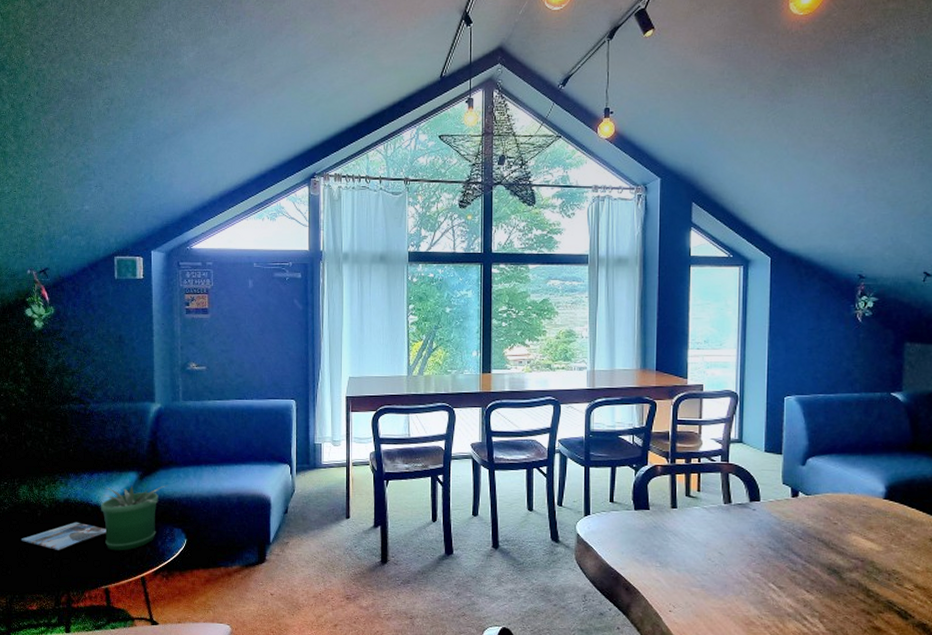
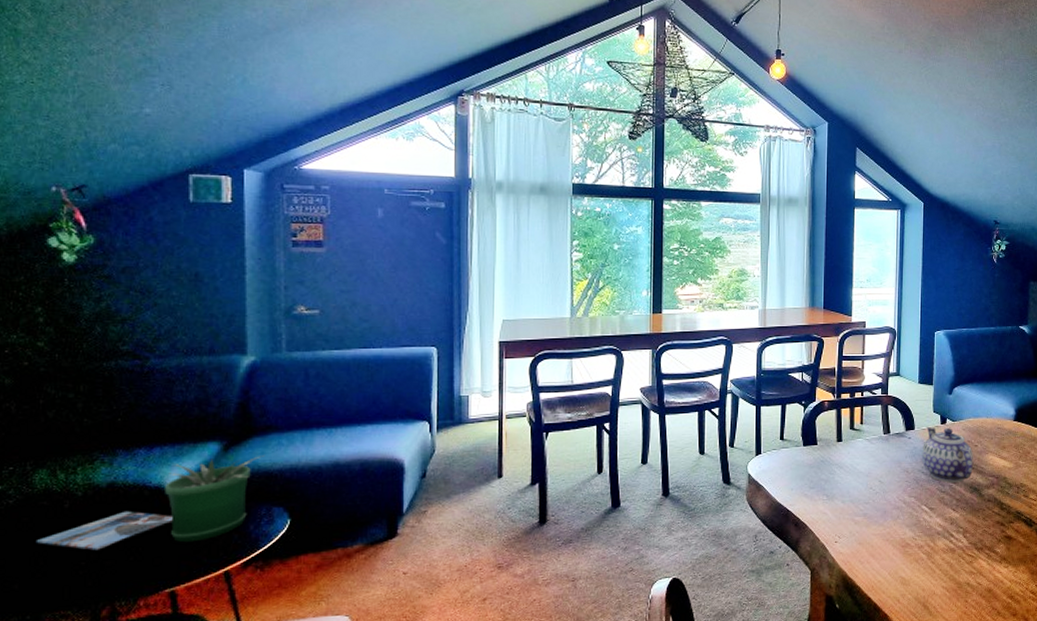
teapot: none [768,500,833,562] -> present [921,427,974,483]

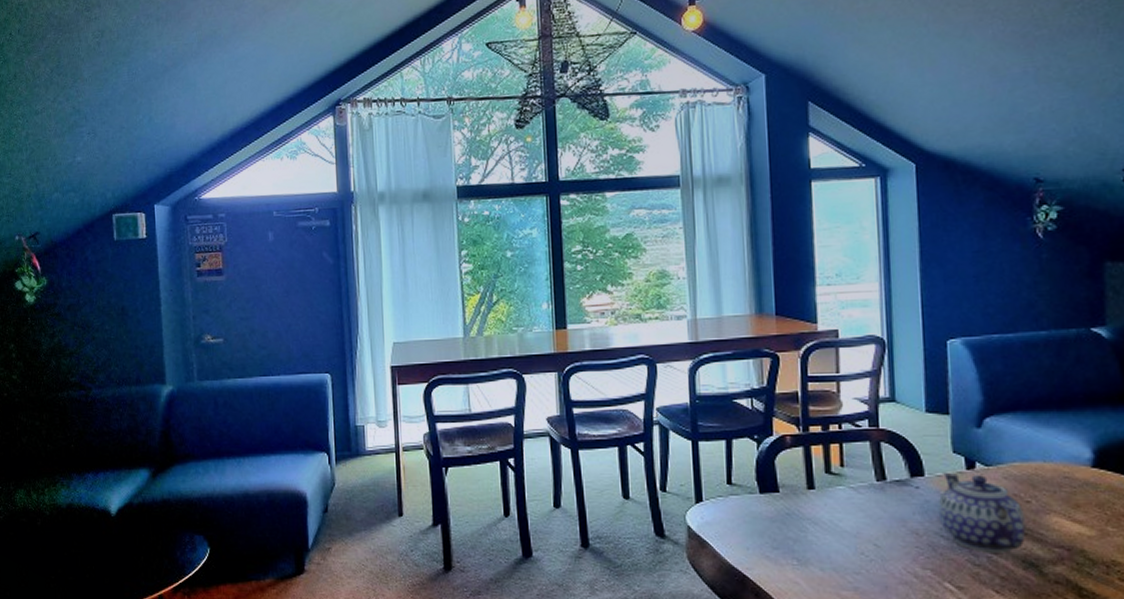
magazine: present [35,511,173,550] -> none [19,531,117,566]
planter: present [165,456,264,543] -> none [109,483,184,565]

